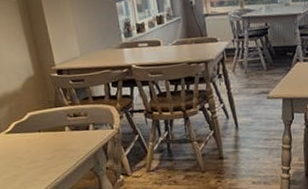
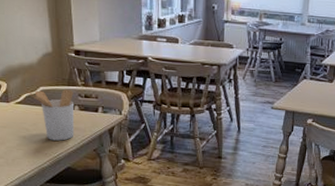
utensil holder: none [16,111,69,166] -> present [28,89,75,141]

